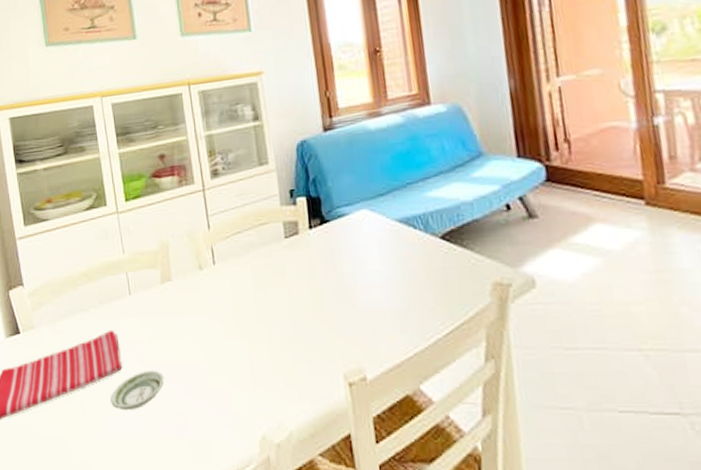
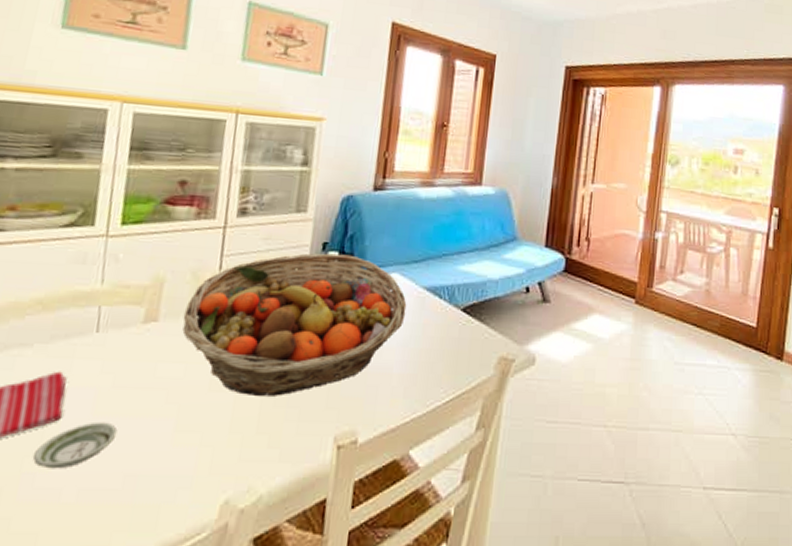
fruit basket: none [189,198,384,340] -> present [182,253,407,396]

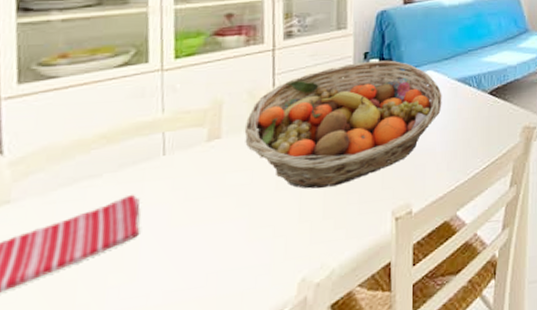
saucer: present [33,422,118,469] -> none [117,231,195,280]

